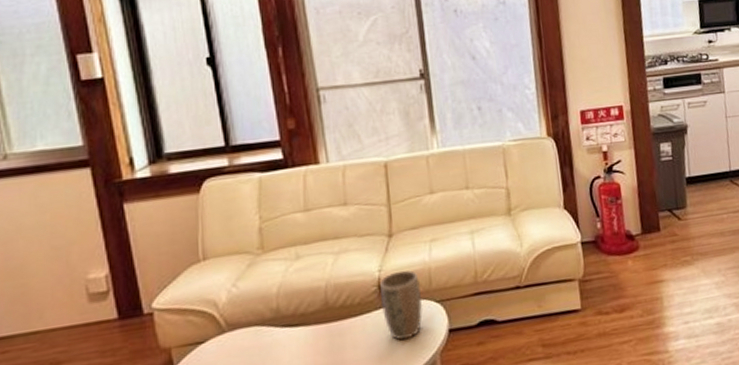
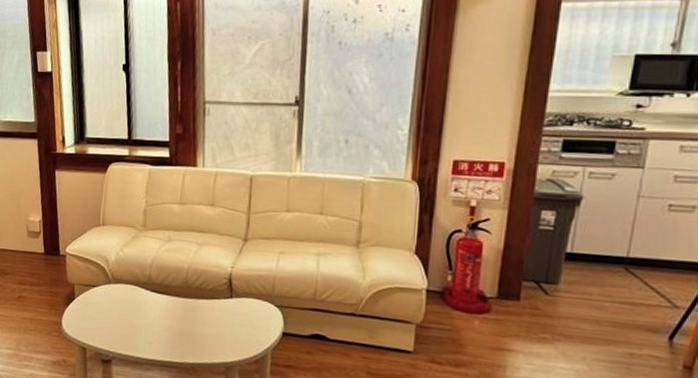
plant pot: present [380,270,423,341] -> none [229,271,264,330]

